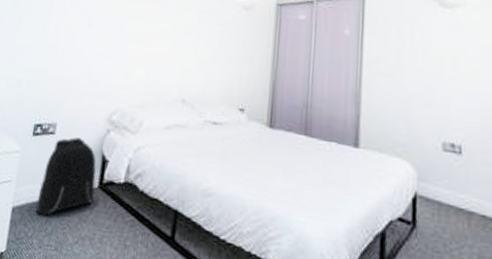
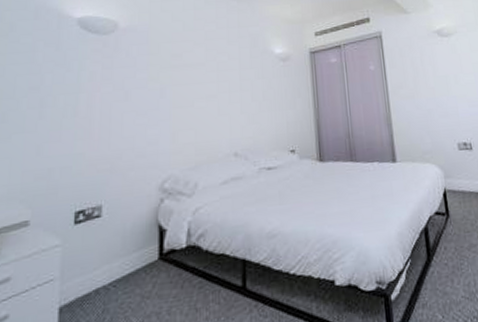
backpack: present [36,137,96,215] -> none [88,214,155,306]

